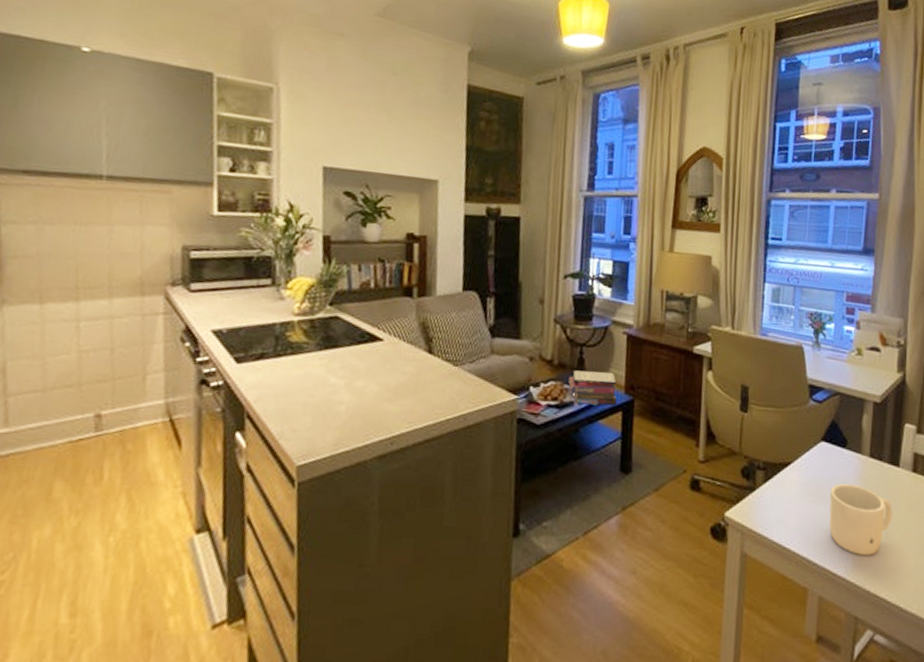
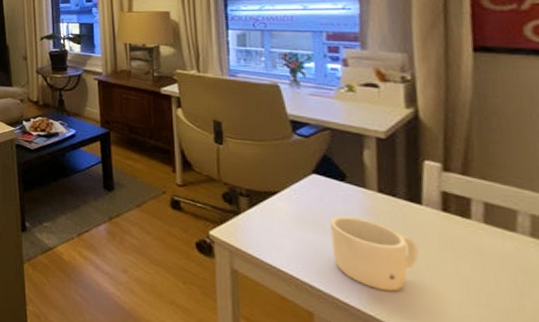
books: present [568,370,617,406] -> none [53,109,94,136]

